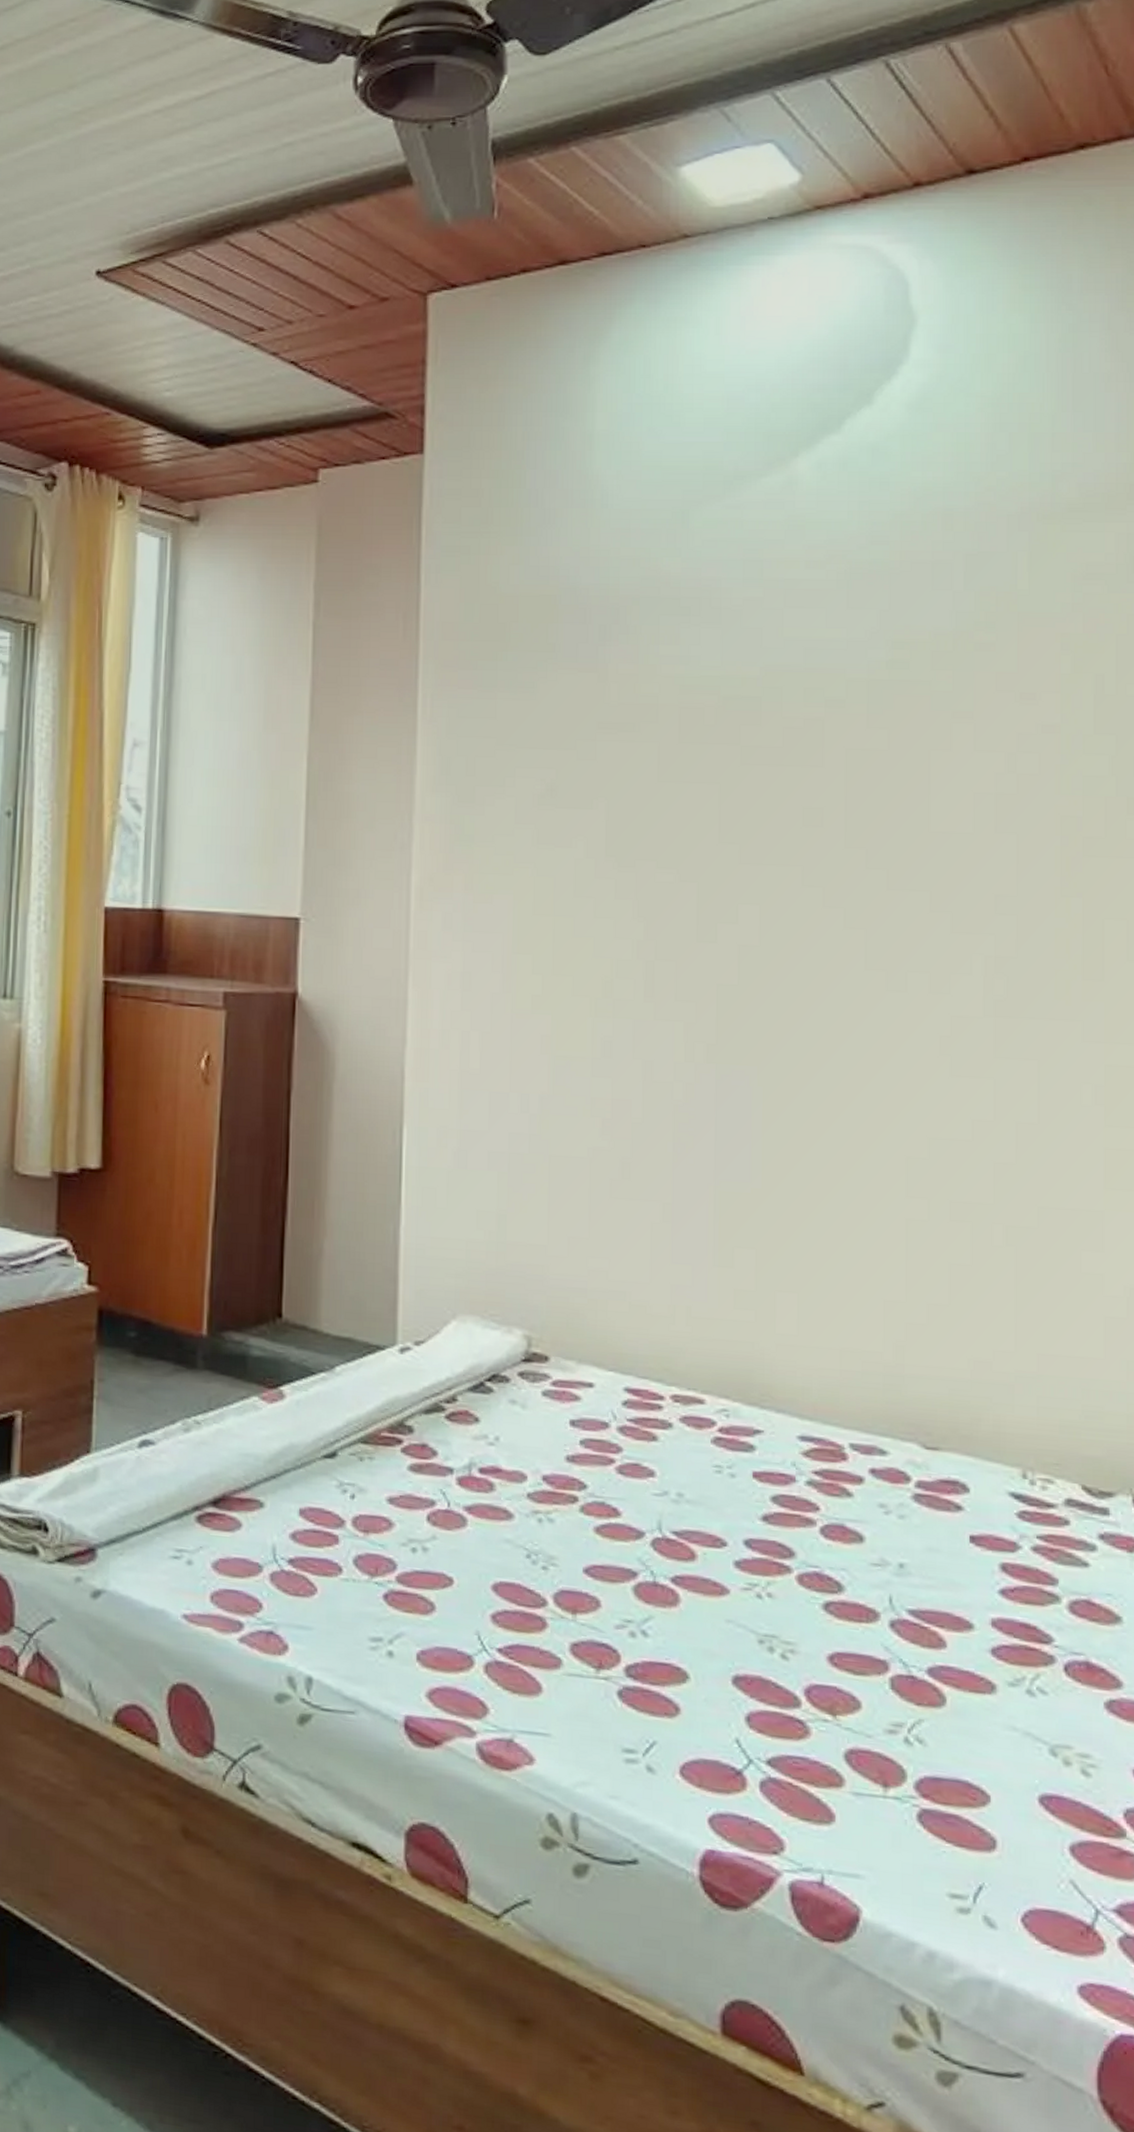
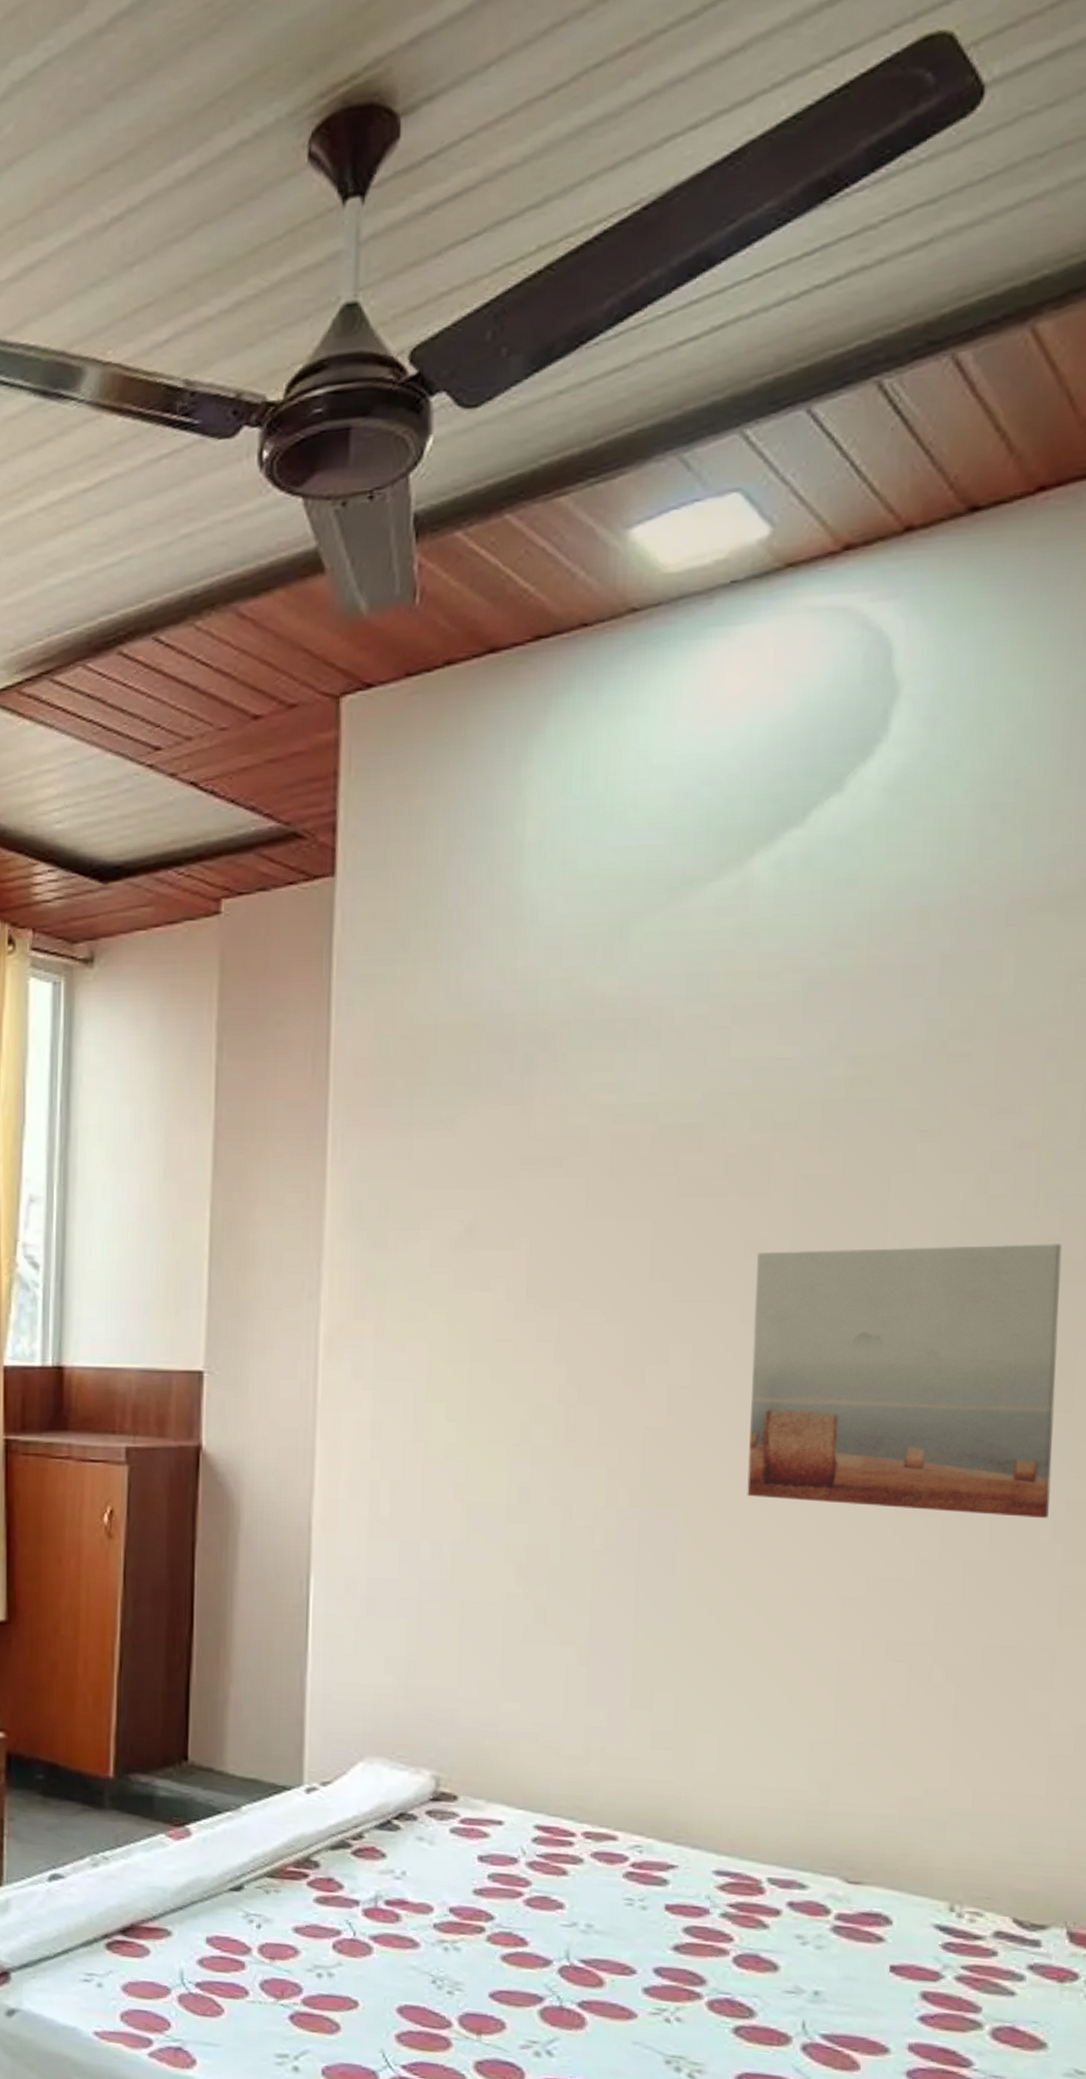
wall art: none [814,819,1089,1082] -> present [747,1244,1062,1518]

